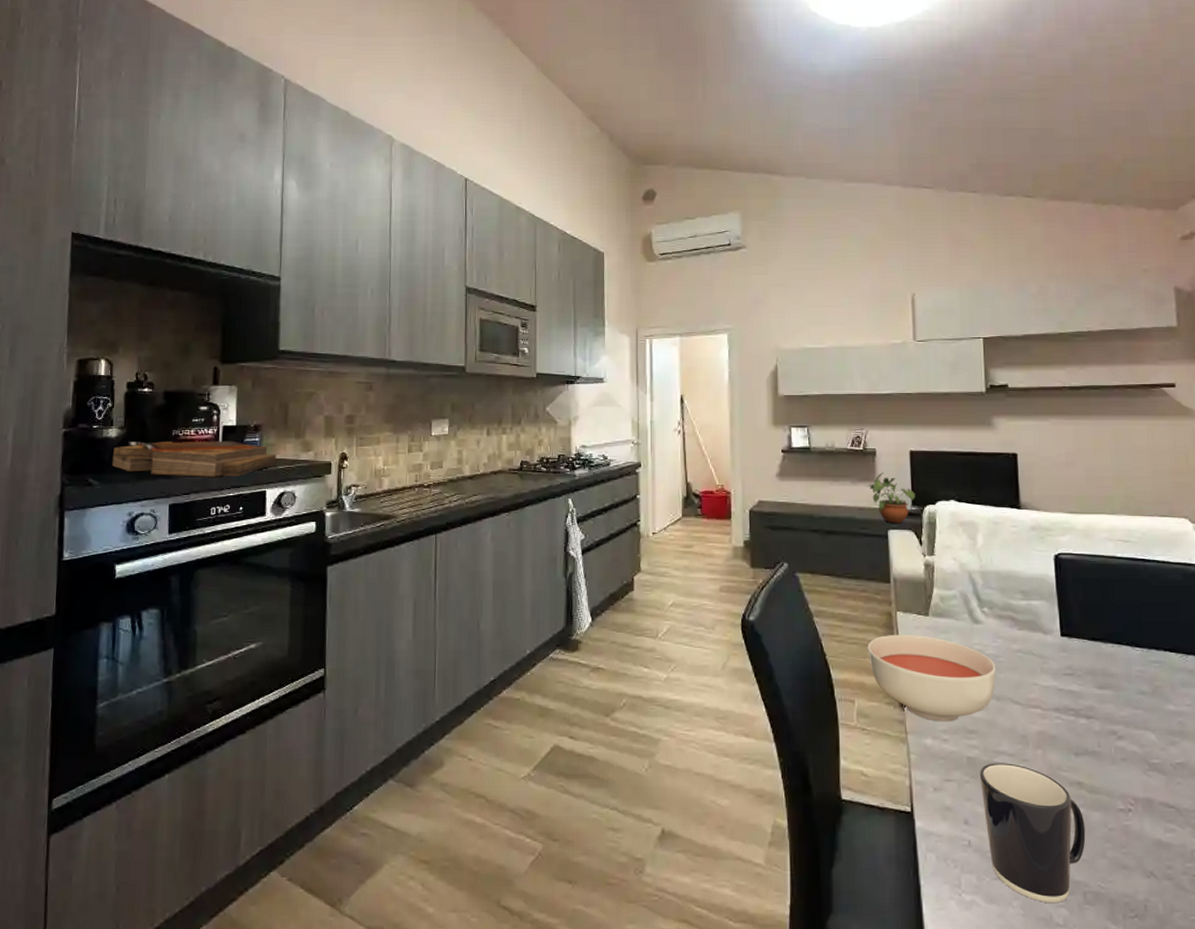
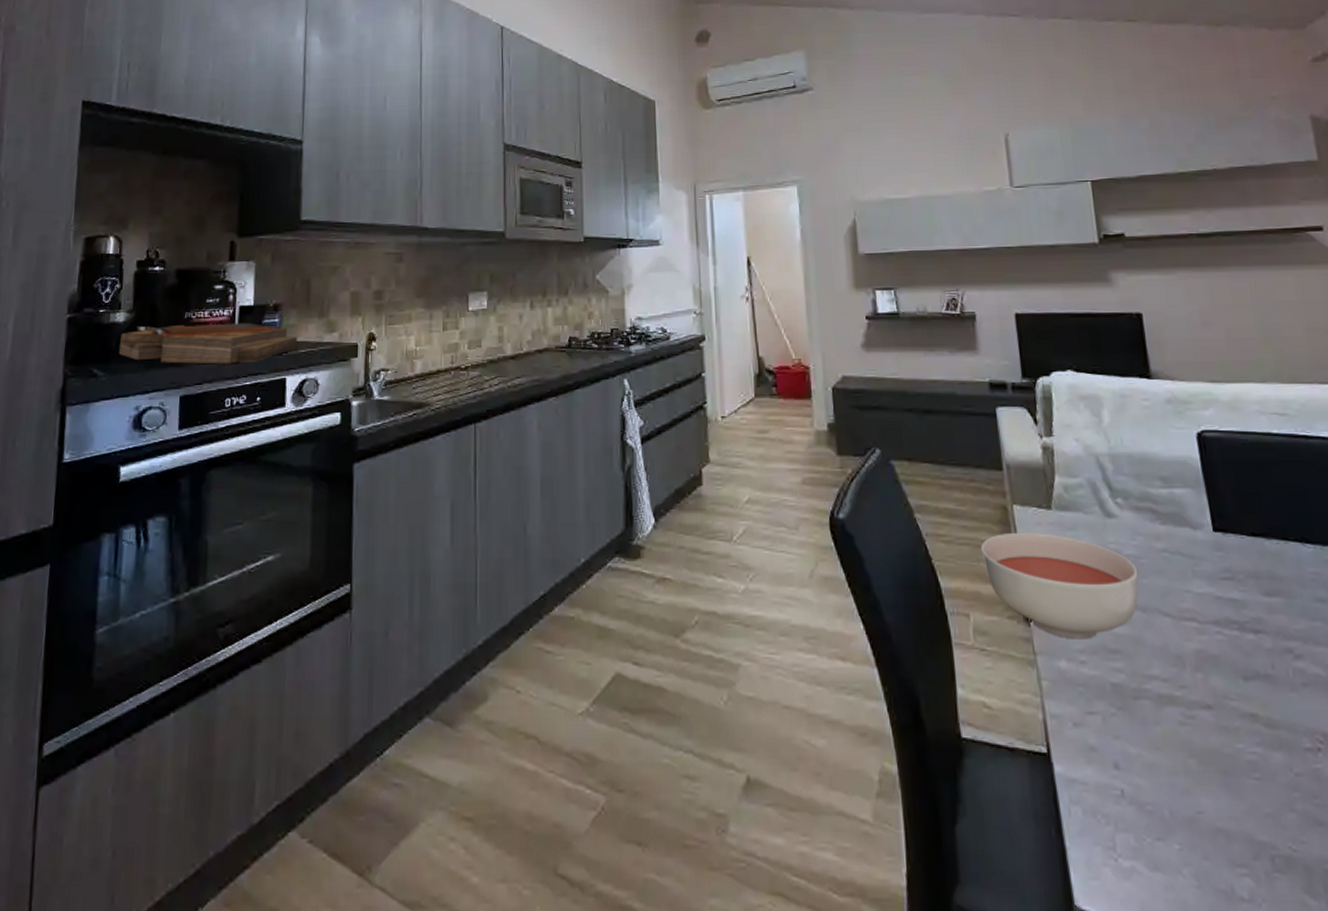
potted plant: present [867,472,915,524] -> none [968,339,1025,400]
mug: present [979,763,1086,904] -> none [1127,690,1268,871]

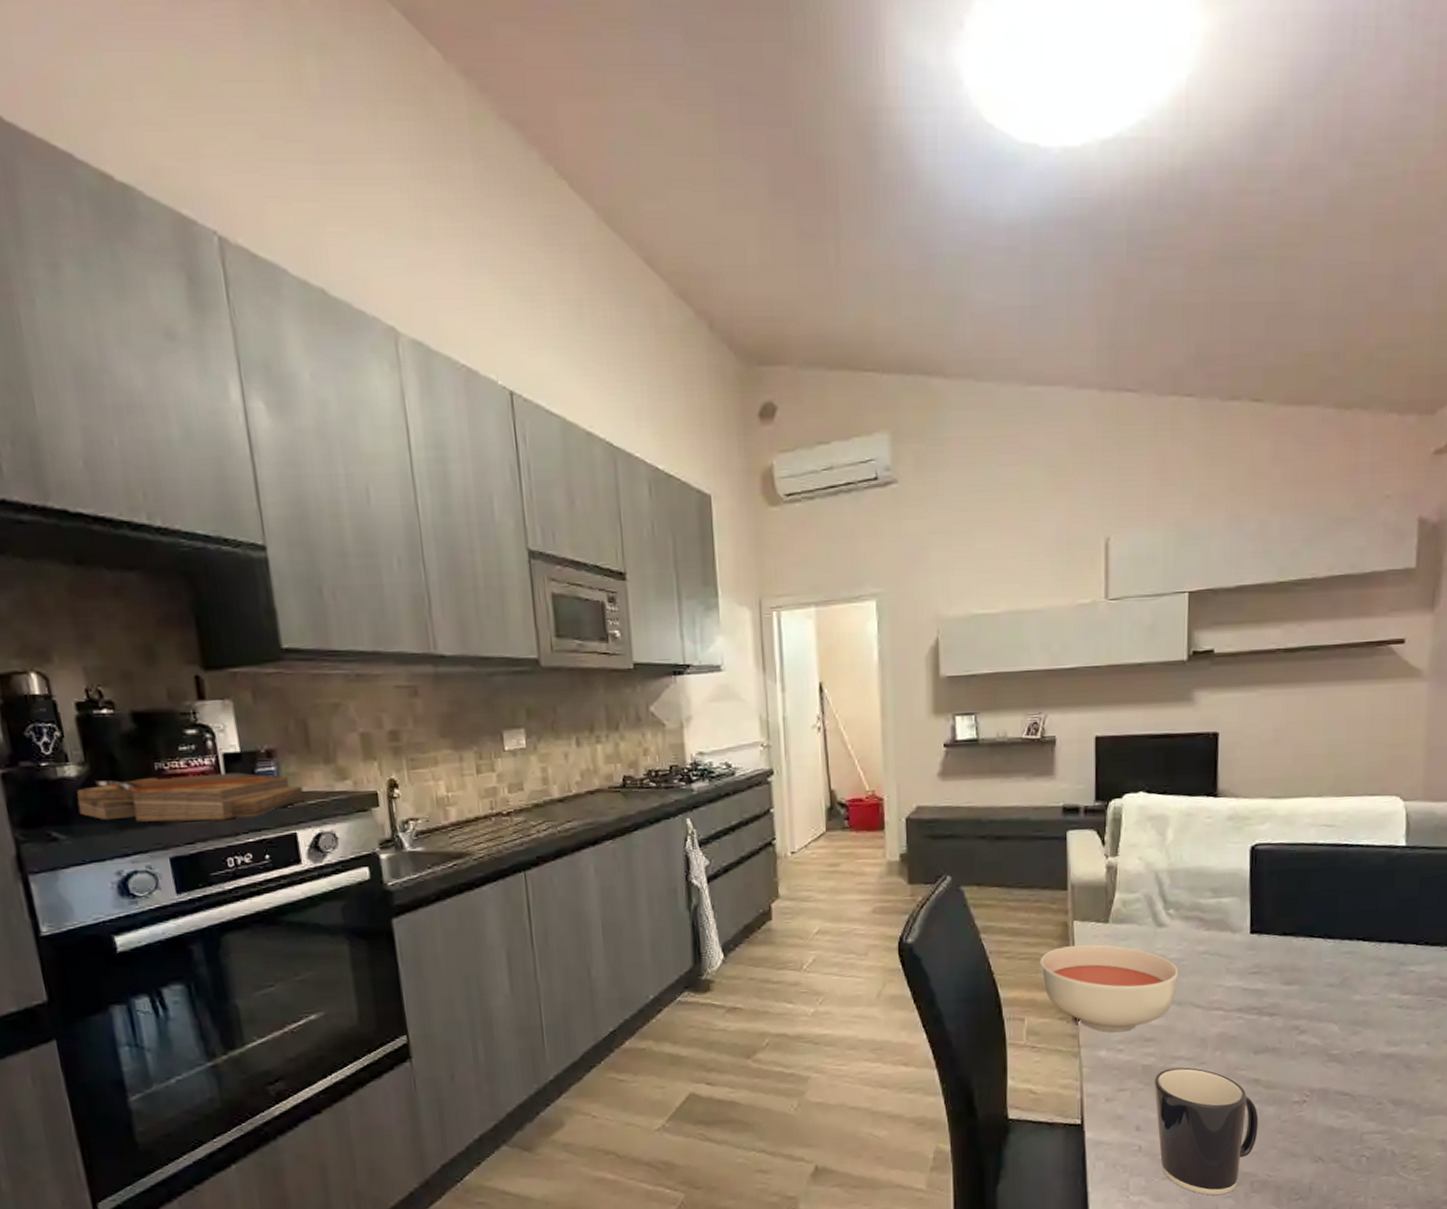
mug: none [1127,690,1268,871] -> present [1154,1067,1259,1196]

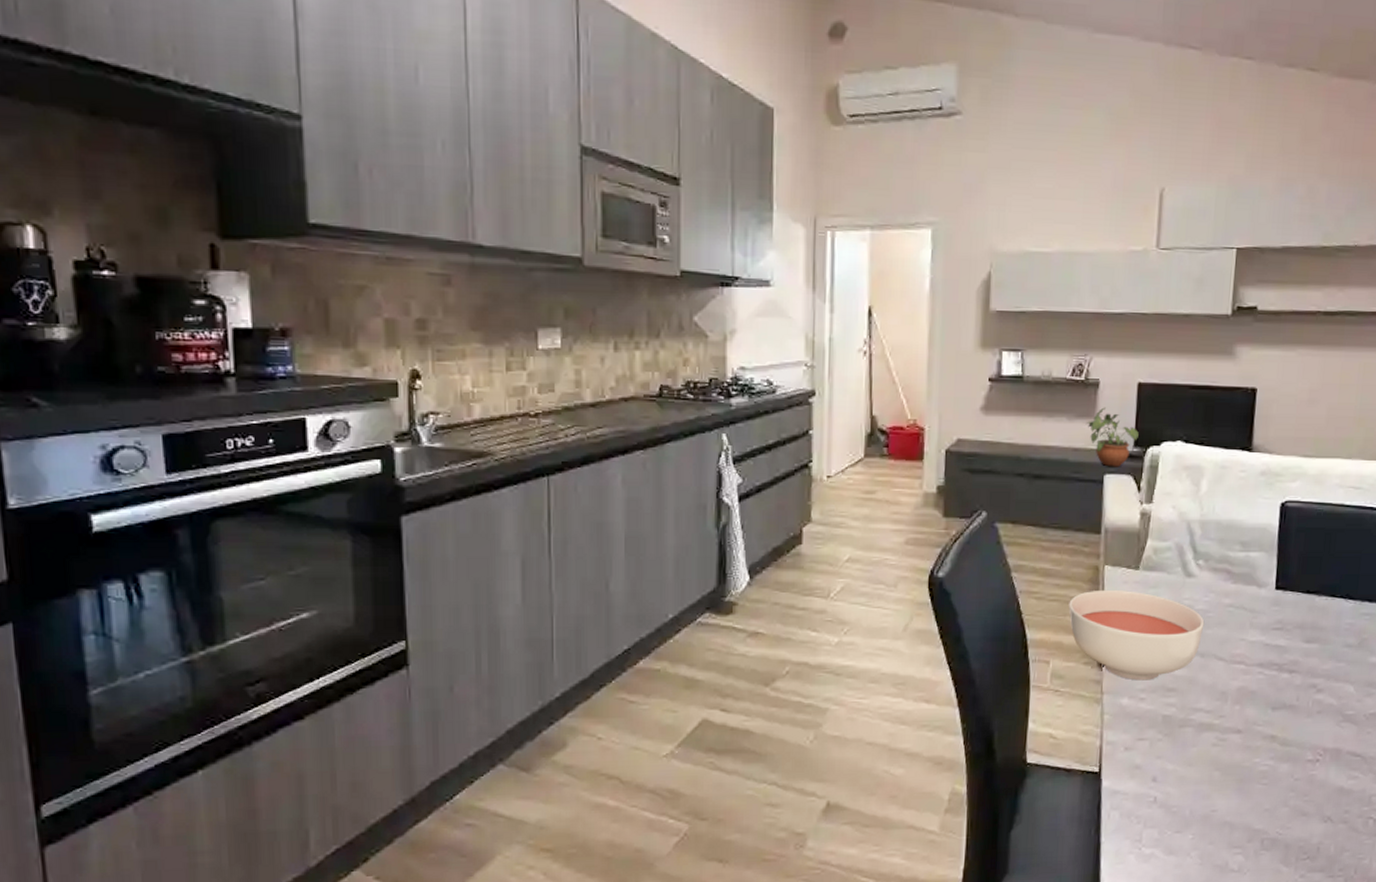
clipboard: present [77,772,304,822] -> none [64,345,318,399]
potted plant: none [1045,764,1099,823] -> present [1086,407,1139,467]
mug: present [1154,1067,1259,1196] -> none [1173,720,1273,852]

